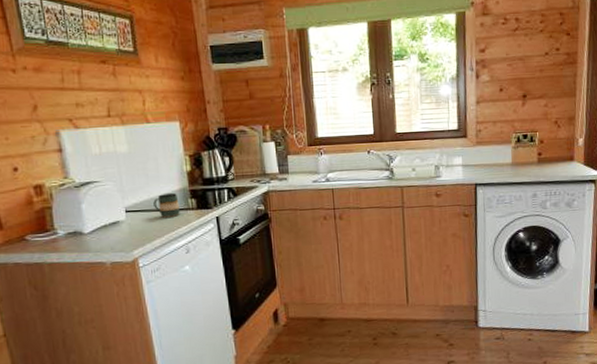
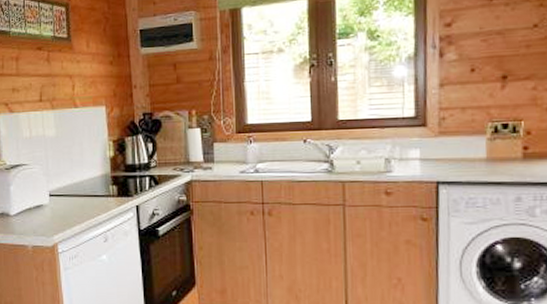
mug: present [153,193,180,218] -> none [76,179,101,204]

